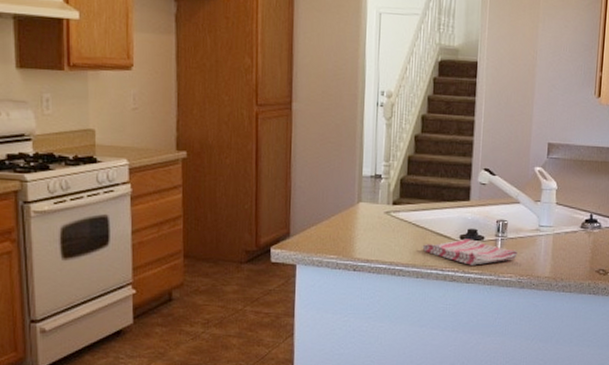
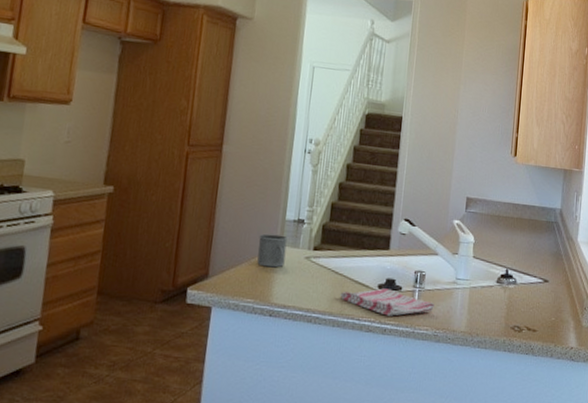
mug: none [337,191,366,224] -> present [257,233,288,268]

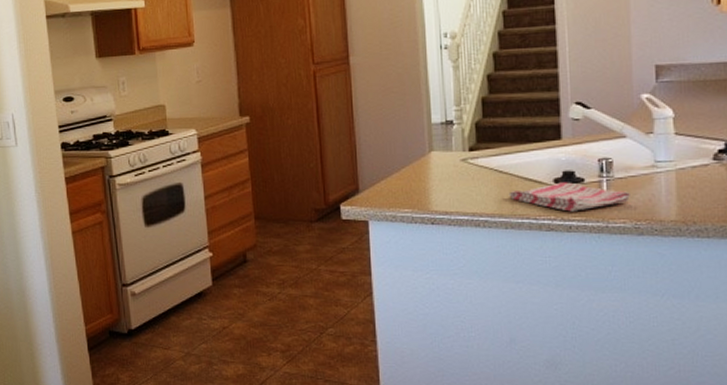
mug: present [257,233,288,268] -> none [405,140,439,175]

